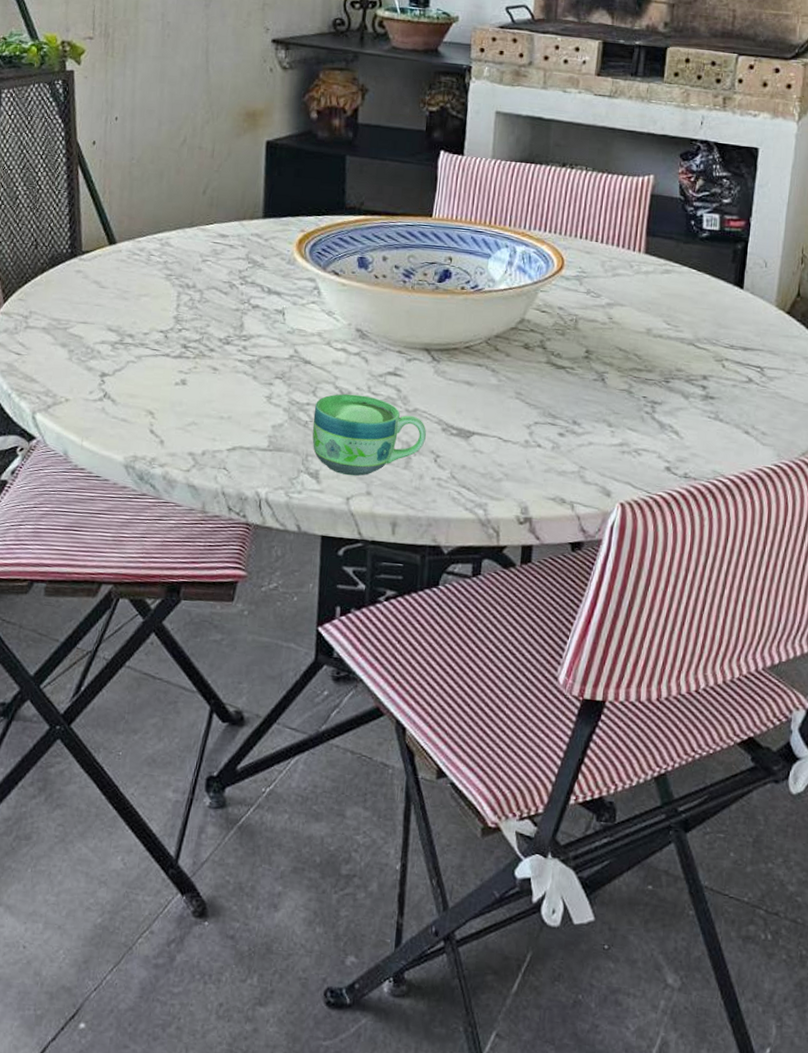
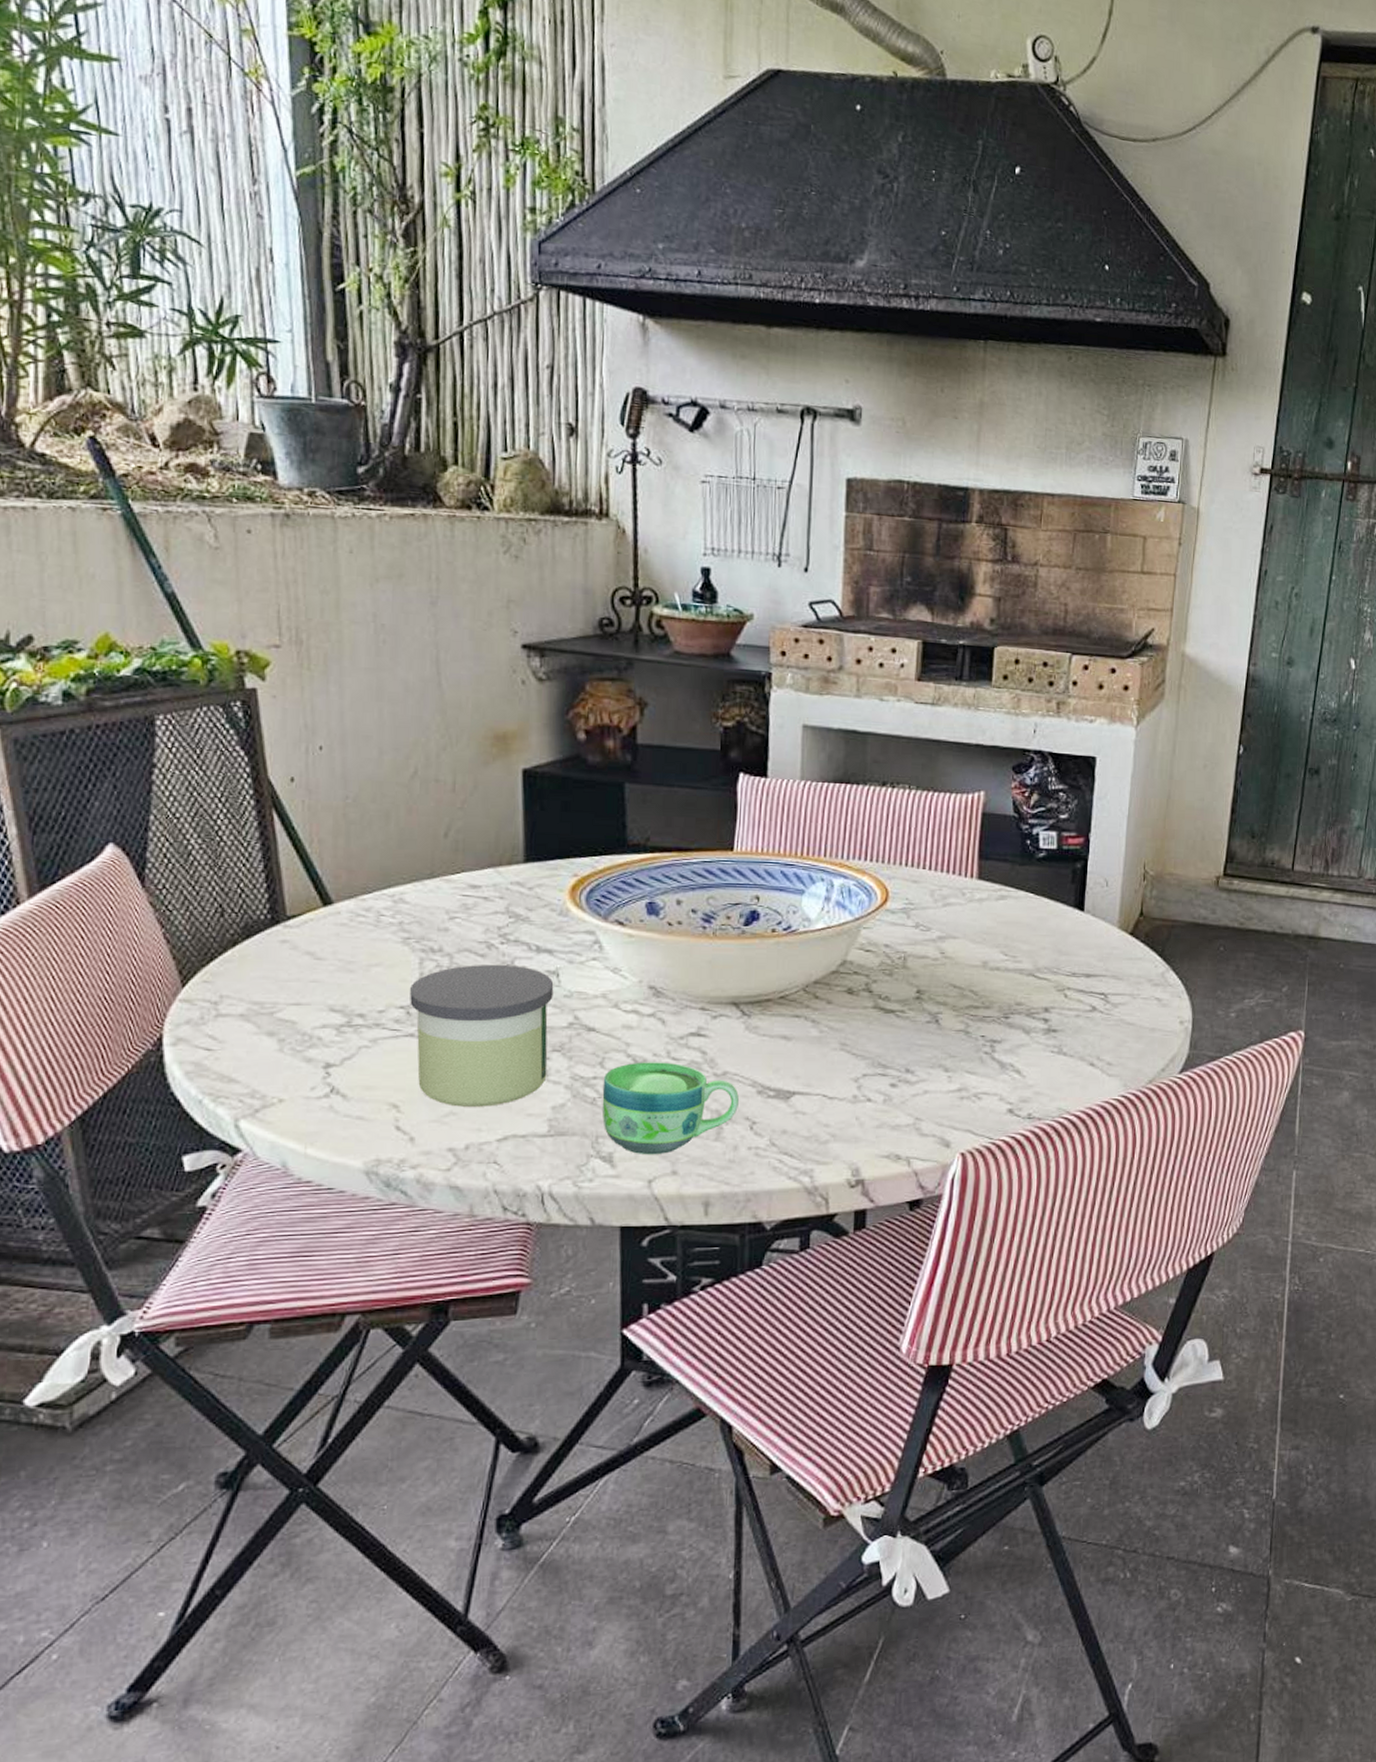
candle: none [168,300,280,421] -> present [410,964,554,1107]

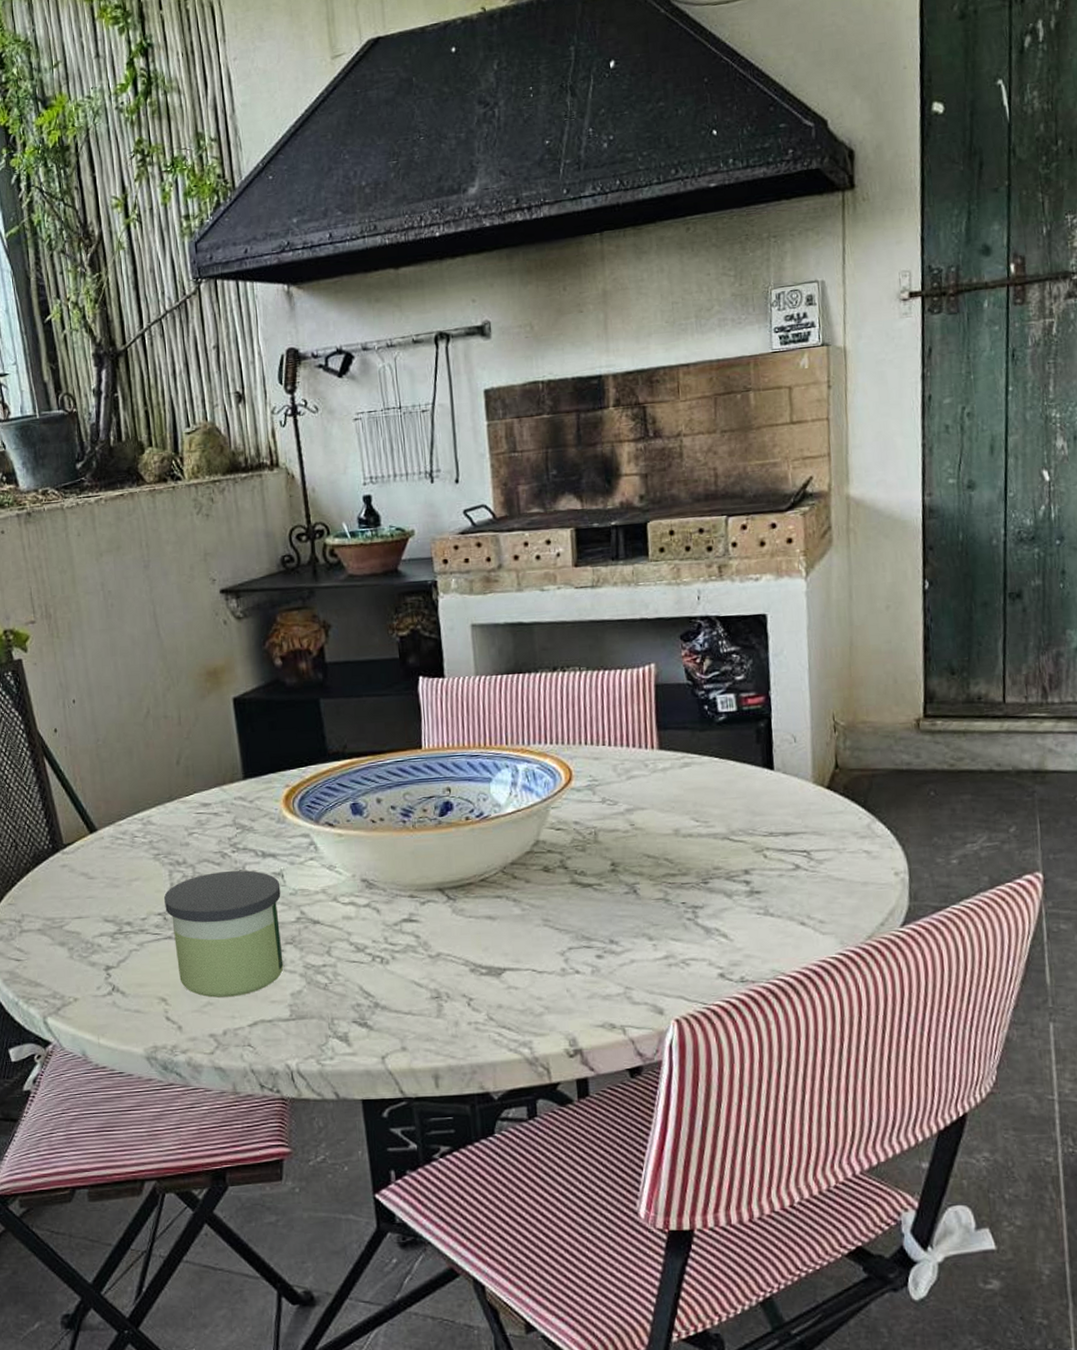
cup: present [602,1062,740,1155] -> none [332,947,455,1034]

